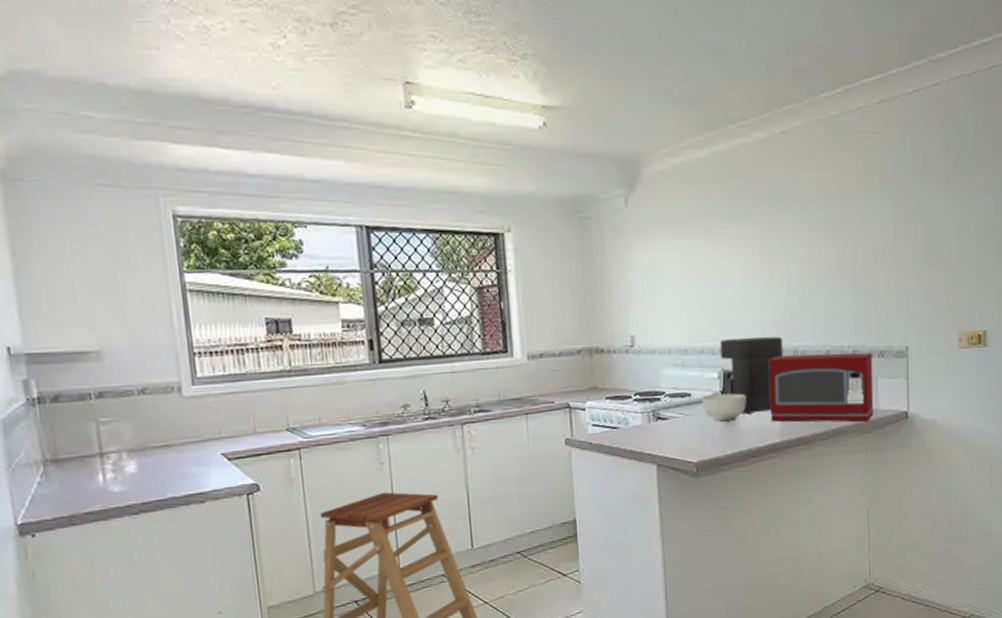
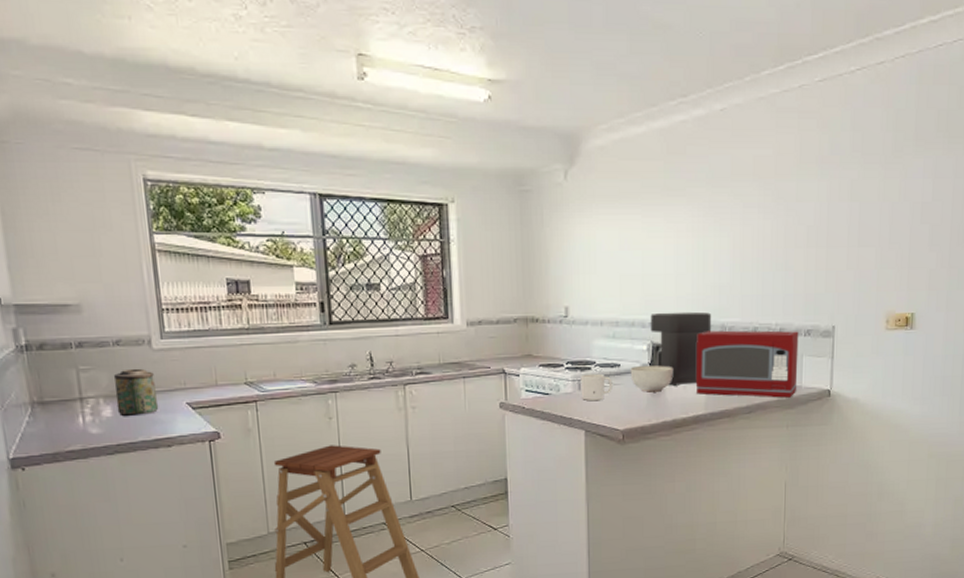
canister: none [139,418,190,471] -> present [114,368,159,416]
mug: none [650,404,684,434] -> present [580,373,613,401]

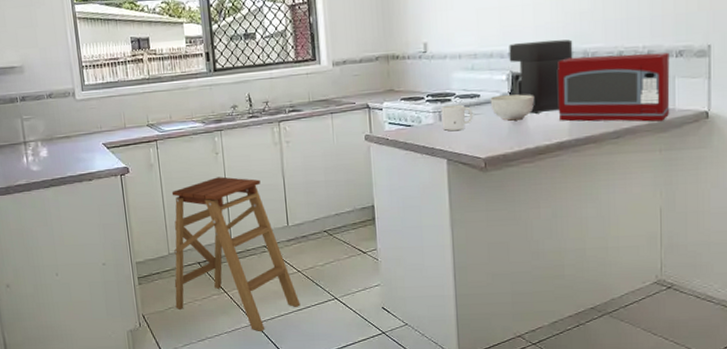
canister: present [114,368,159,416] -> none [48,116,82,156]

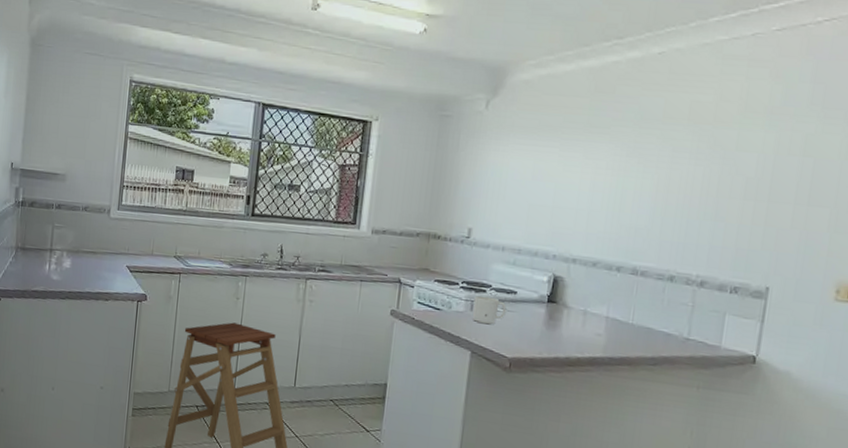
bowl: present [490,94,535,121] -> none [526,296,574,326]
coffee maker: present [509,39,573,114] -> none [553,246,623,324]
microwave: present [558,52,670,122] -> none [595,271,724,357]

